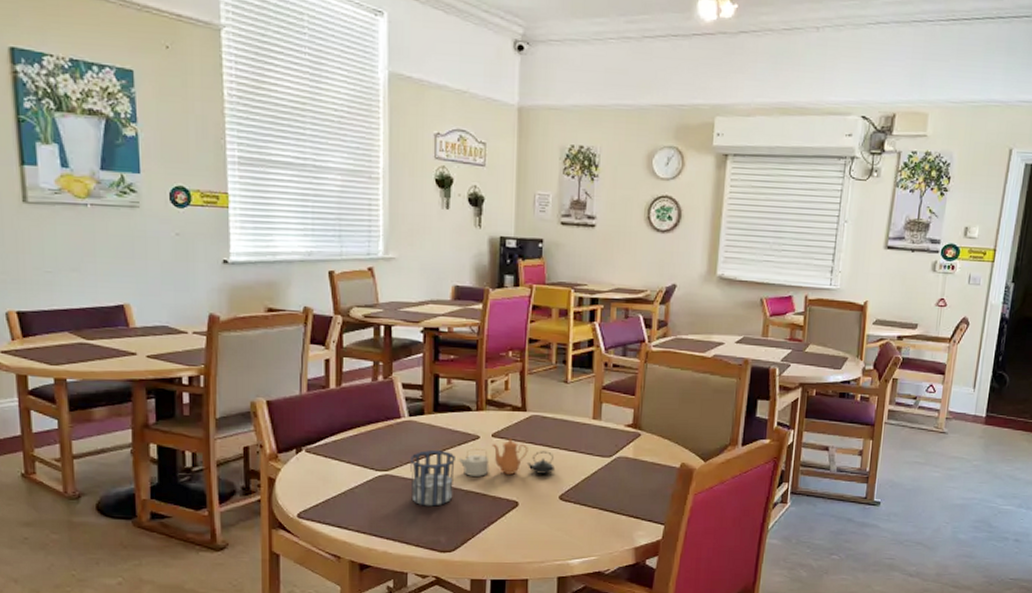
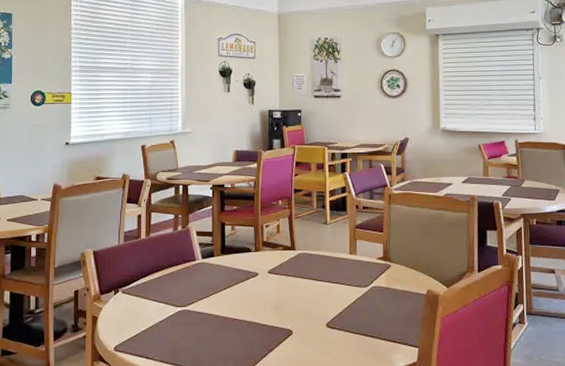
cup: present [410,450,455,507] -> none [204,287,239,337]
teapot: present [458,438,556,476] -> none [242,273,322,309]

